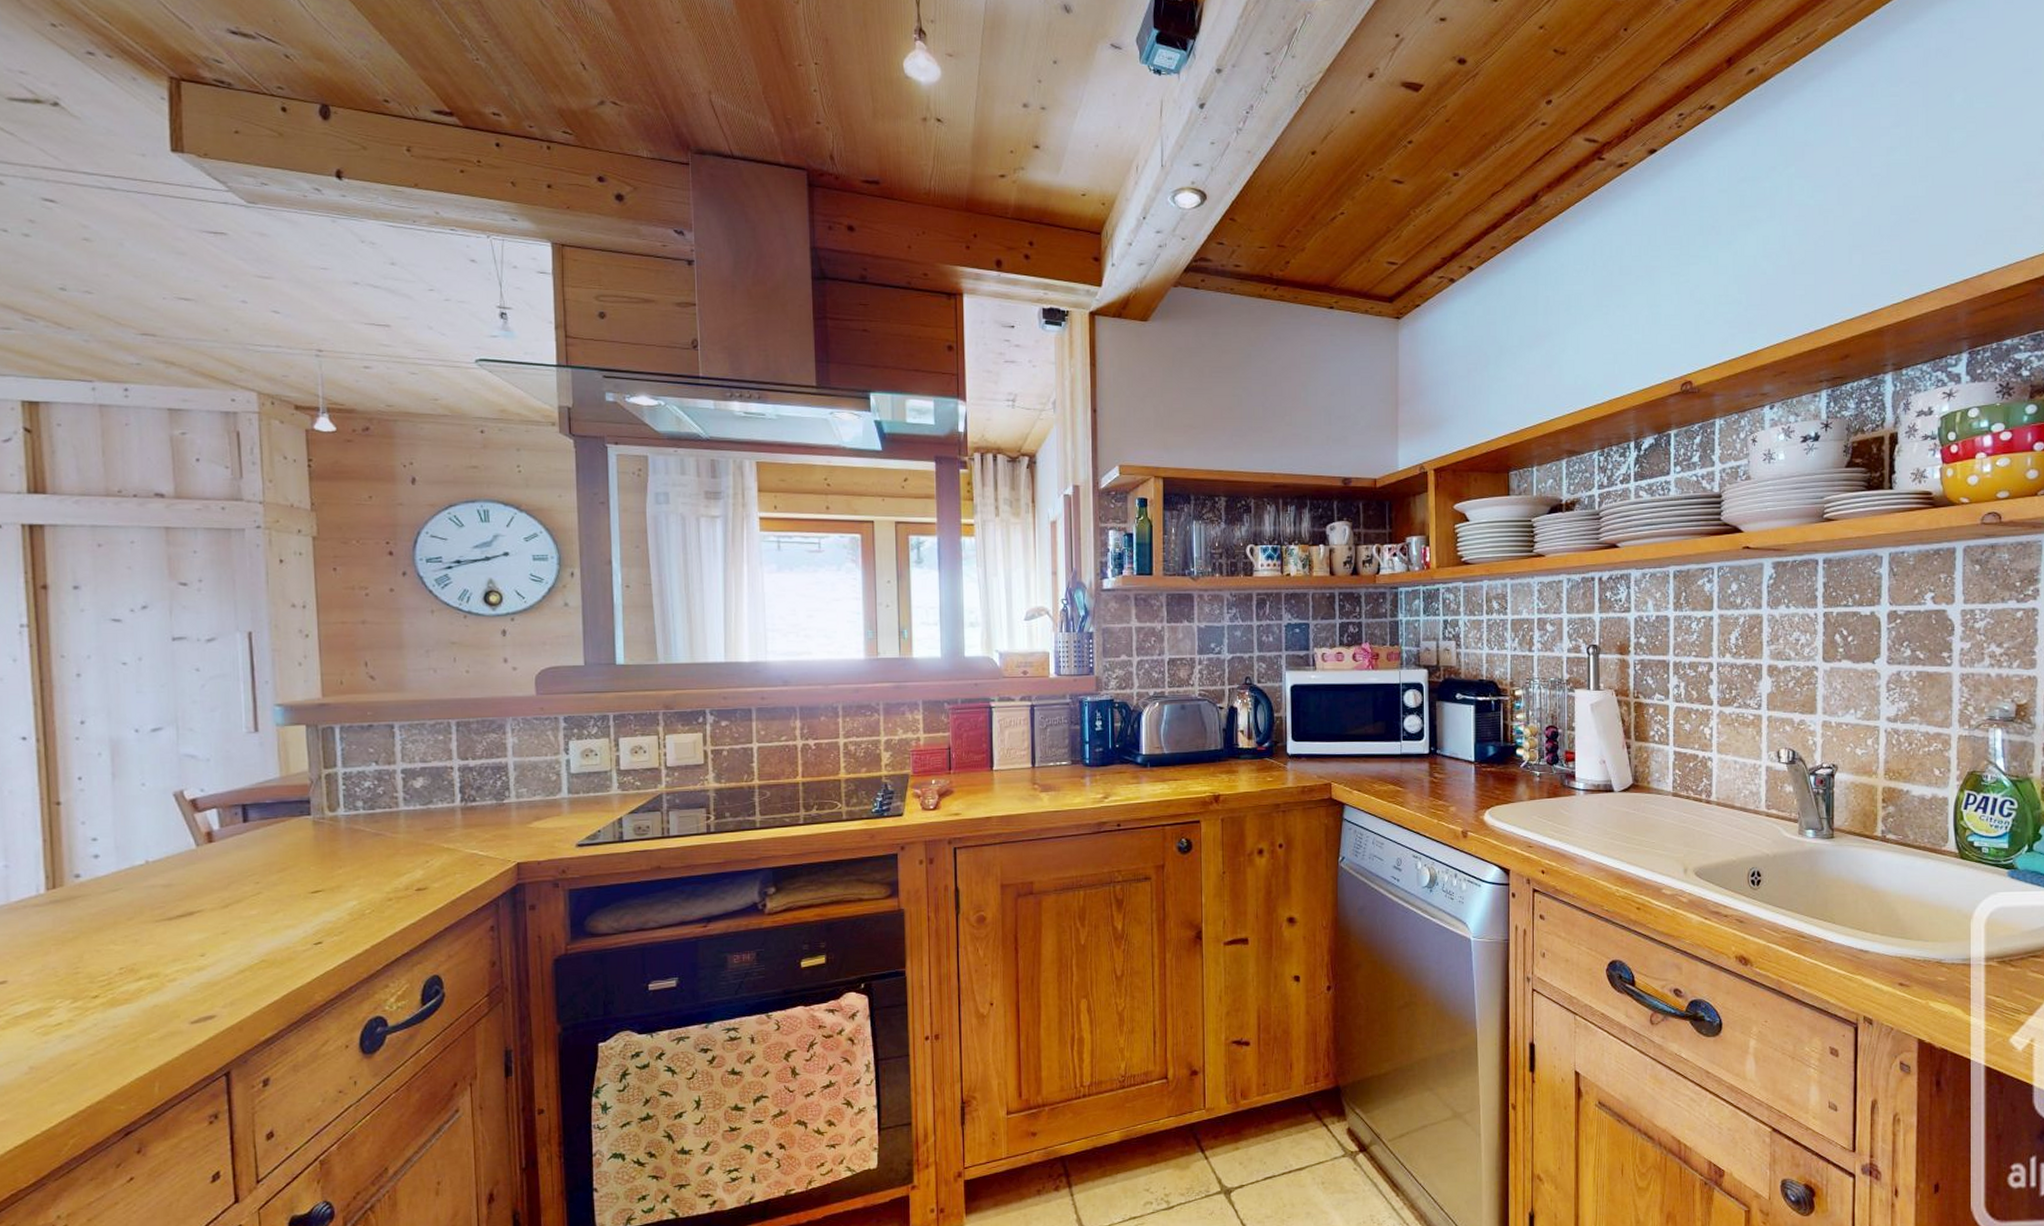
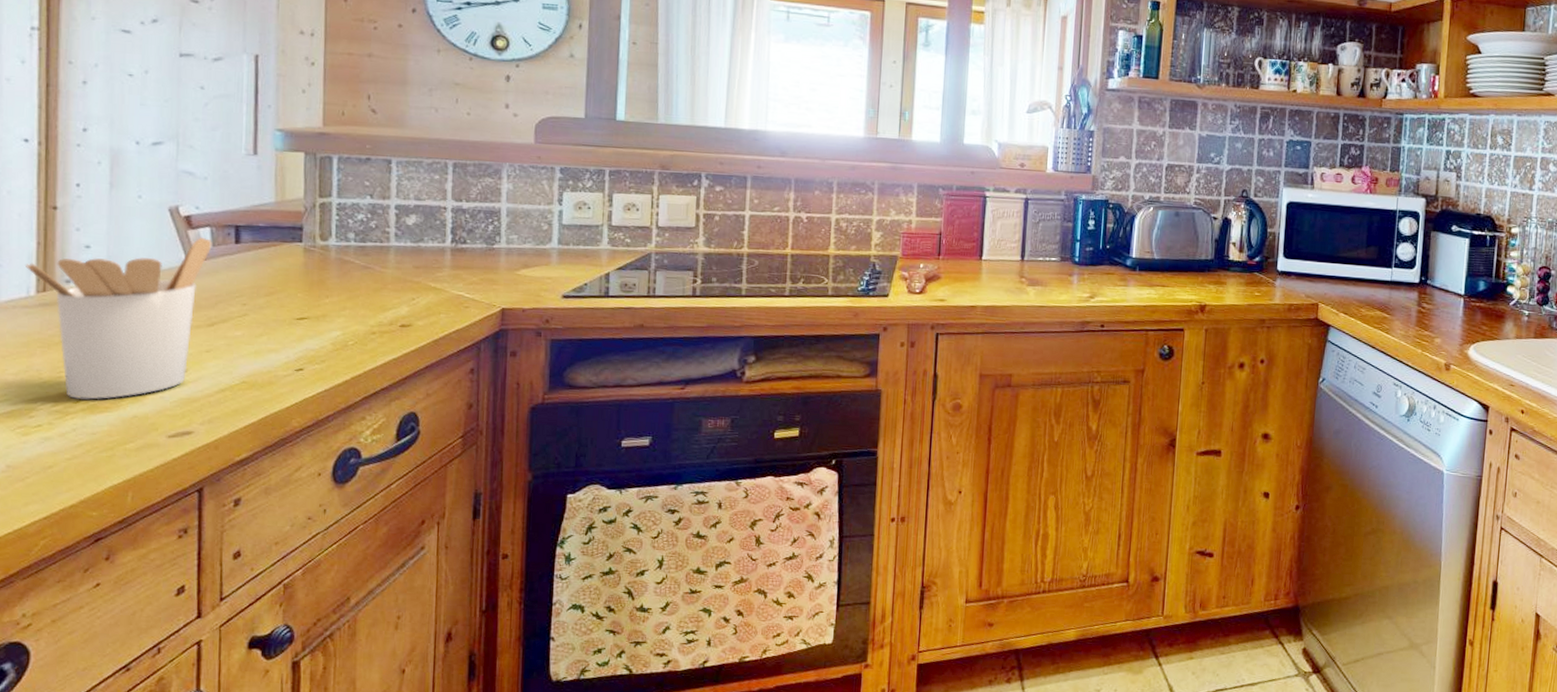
utensil holder: none [33,819,220,993] -> present [26,237,212,400]

